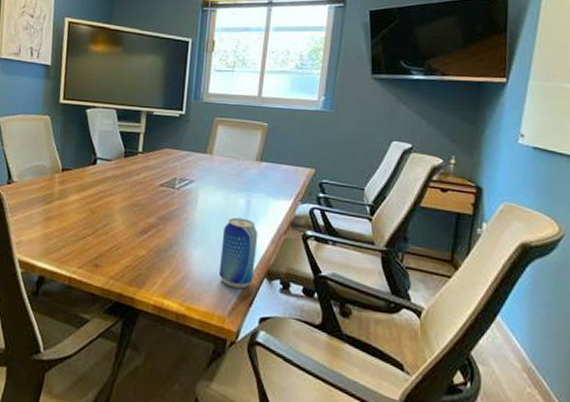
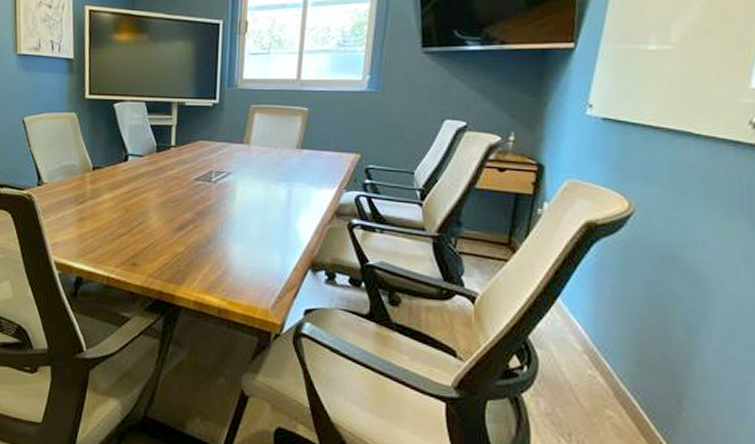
beer can: present [218,217,258,289] -> none [260,209,301,281]

